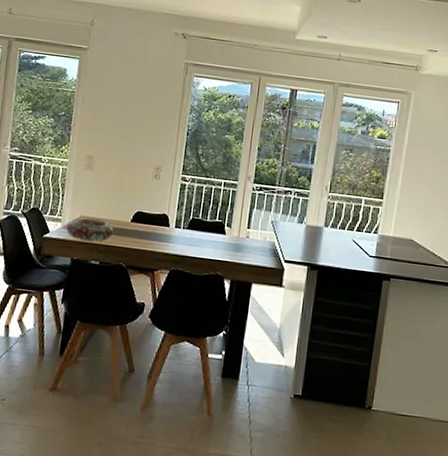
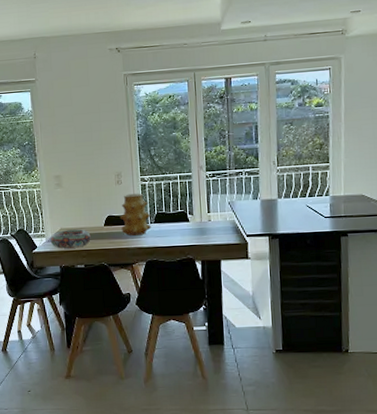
vase: none [149,191,185,240] -> present [119,193,152,236]

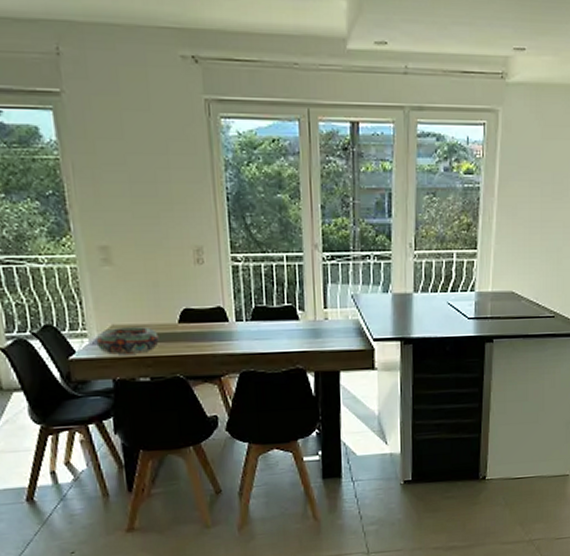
vase: present [119,193,152,236] -> none [201,277,247,337]

